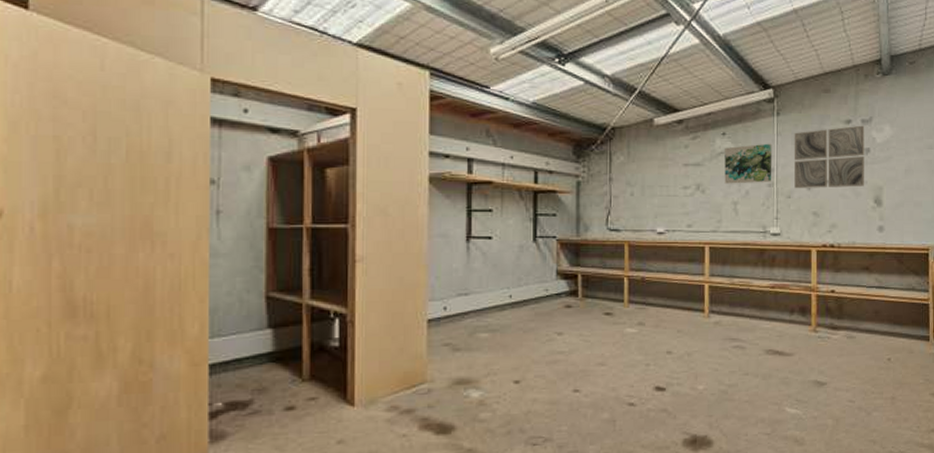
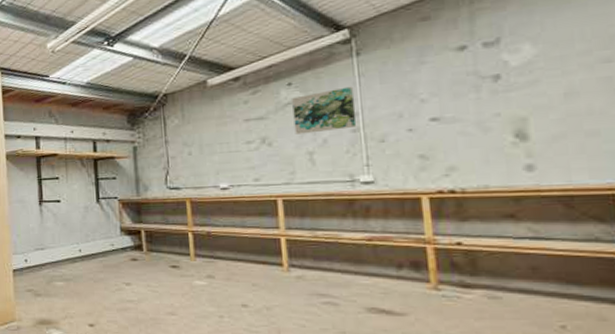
wall art: present [794,125,865,189] -> none [382,49,497,132]

